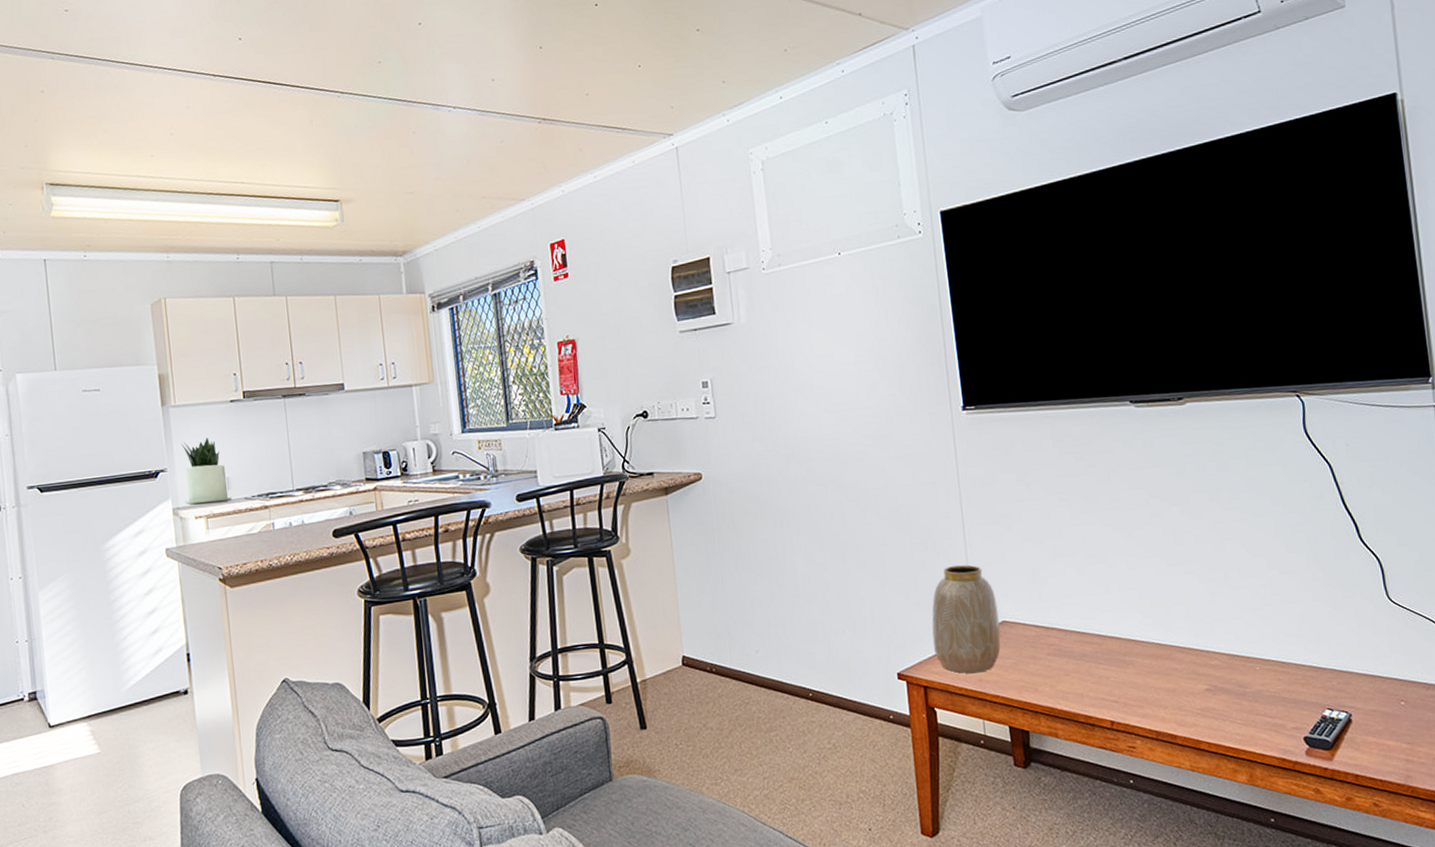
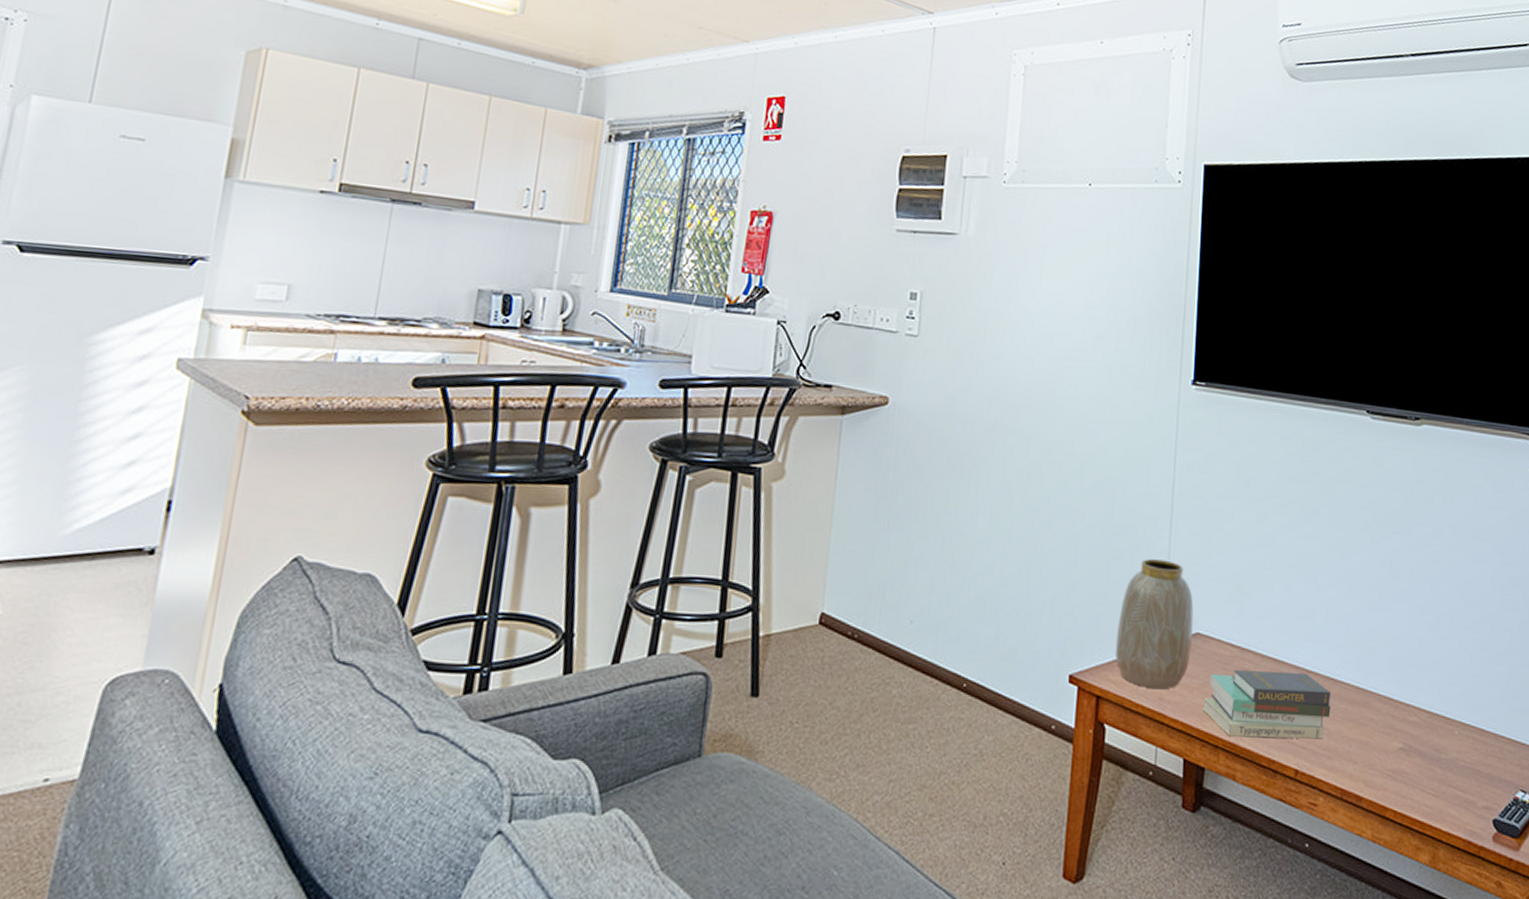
planter: present [181,438,232,506] -> none [222,228,291,316]
books: none [1017,639,1136,702] -> present [1202,670,1331,739]

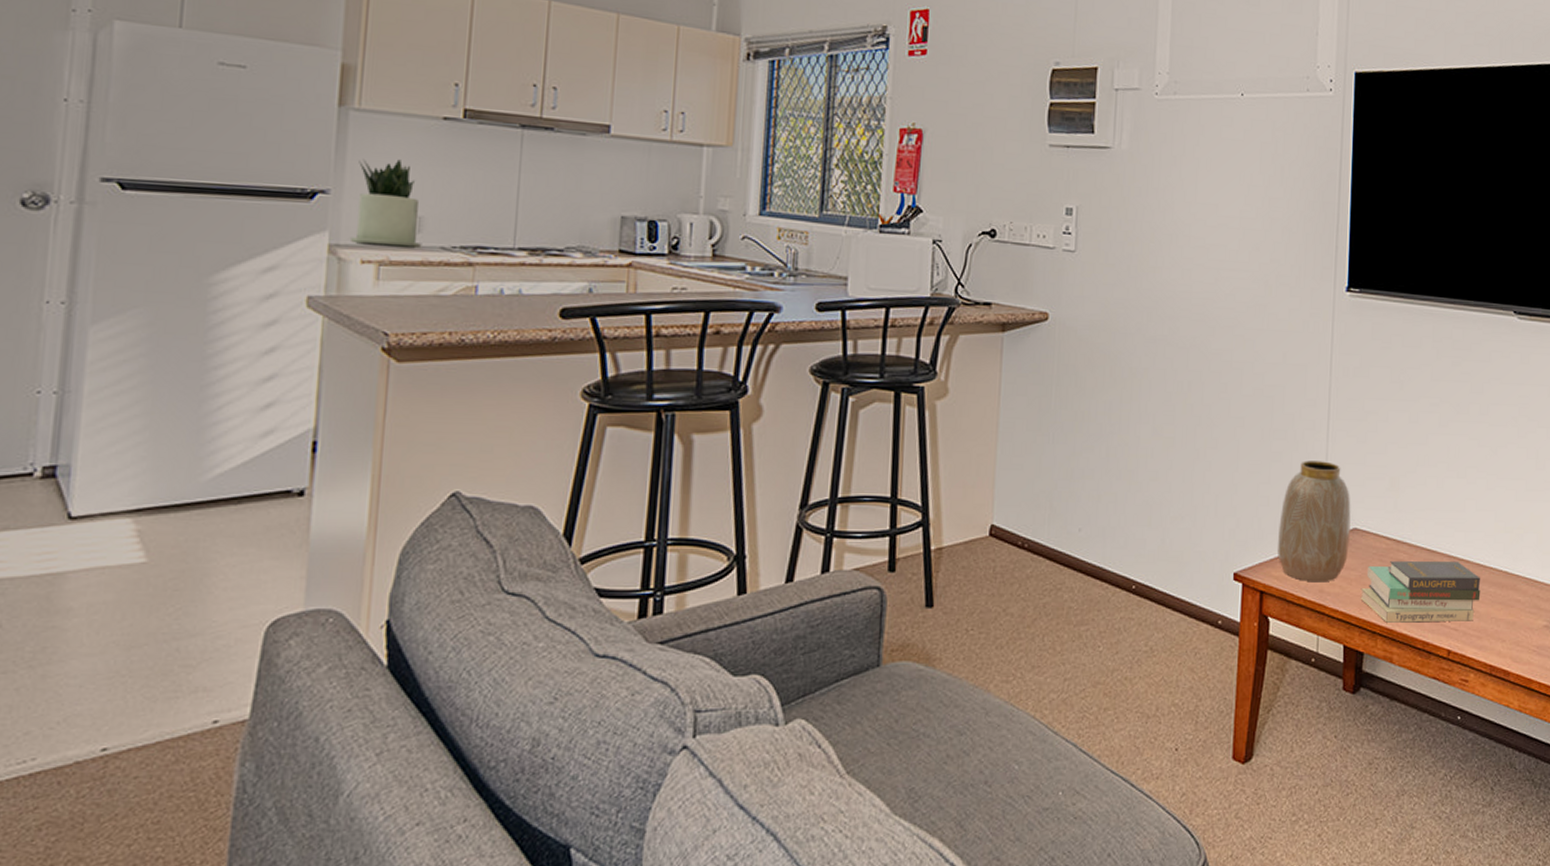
planter: none [222,228,291,316] -> present [349,158,422,249]

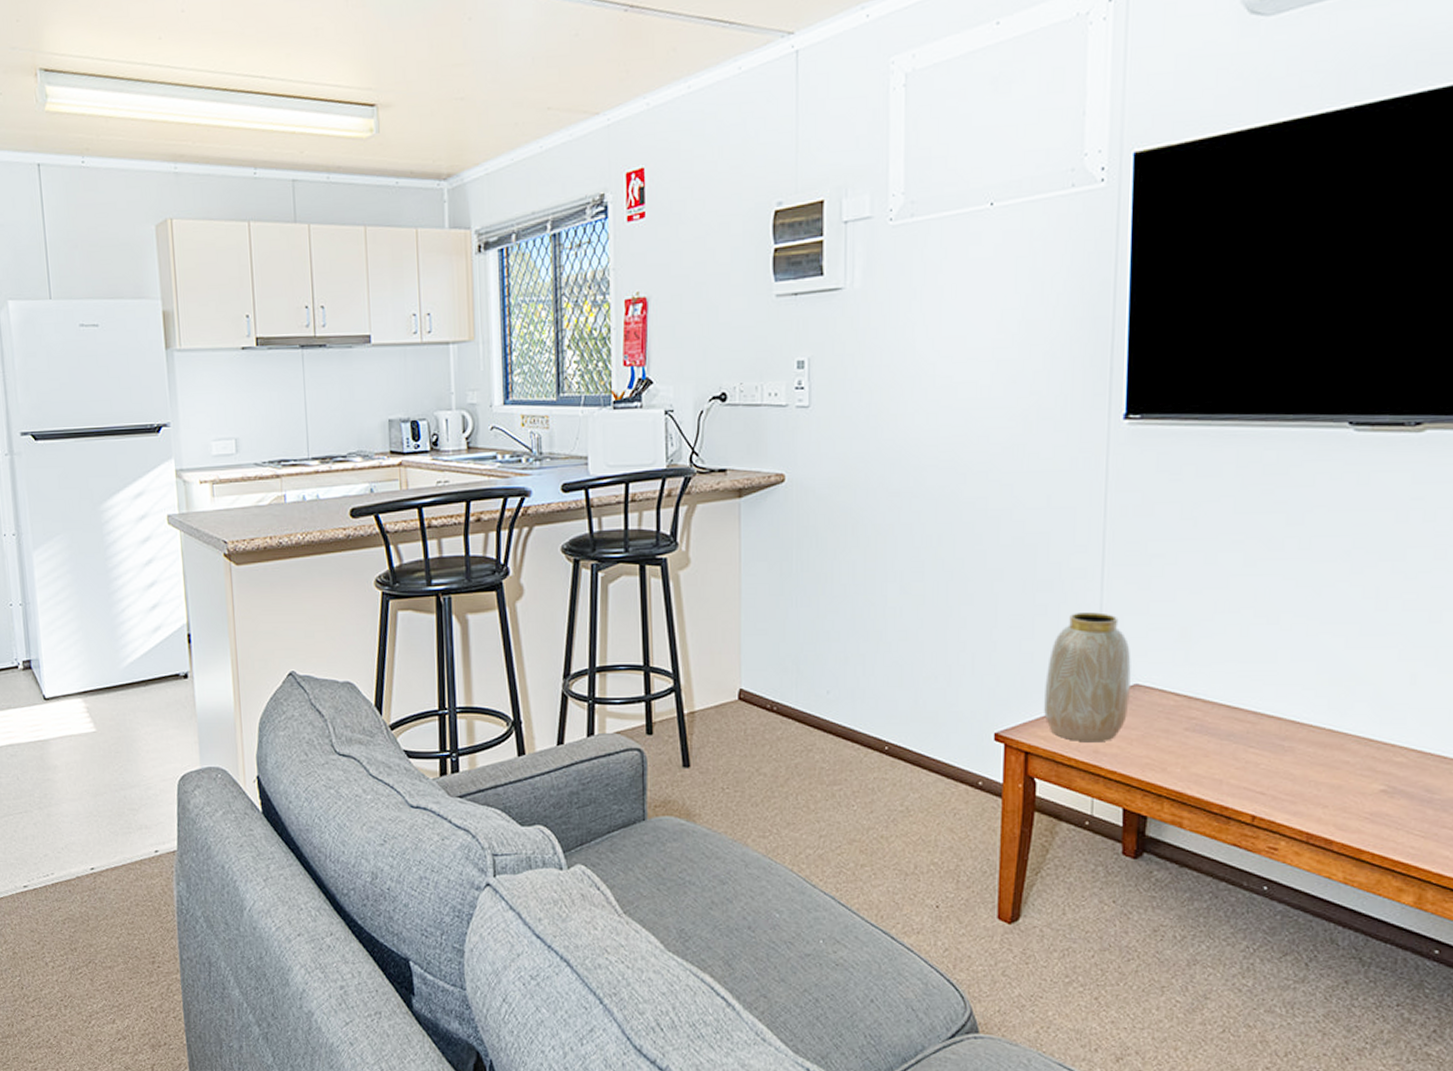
planter: present [349,158,422,249] -> none [186,390,241,468]
books: present [1360,560,1481,623] -> none [1143,718,1296,786]

